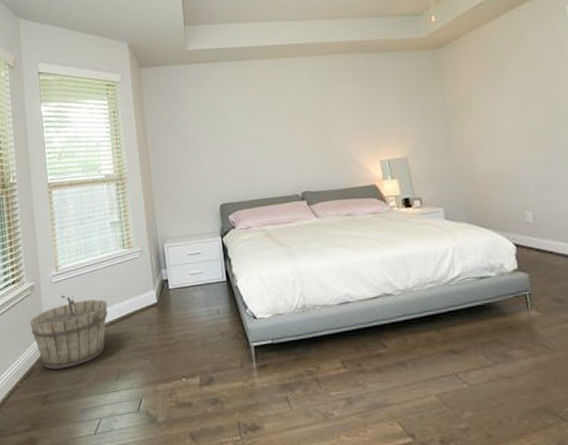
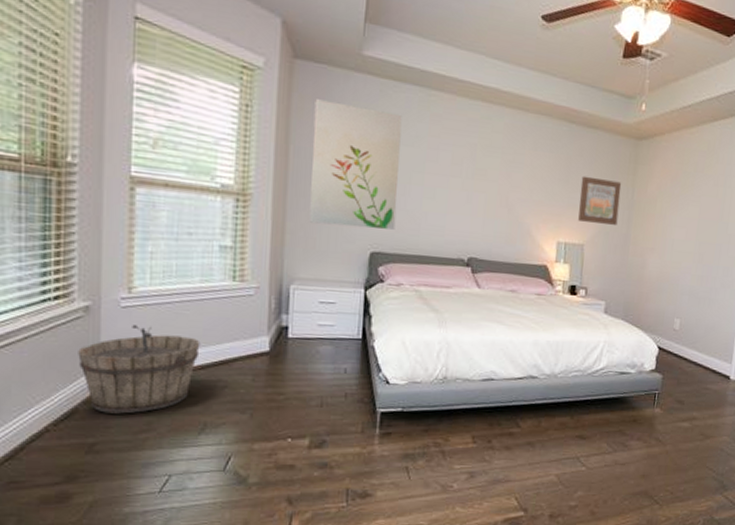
wall art: none [159,87,236,190] -> present [309,99,402,230]
wall art: none [389,91,436,137] -> present [578,175,622,225]

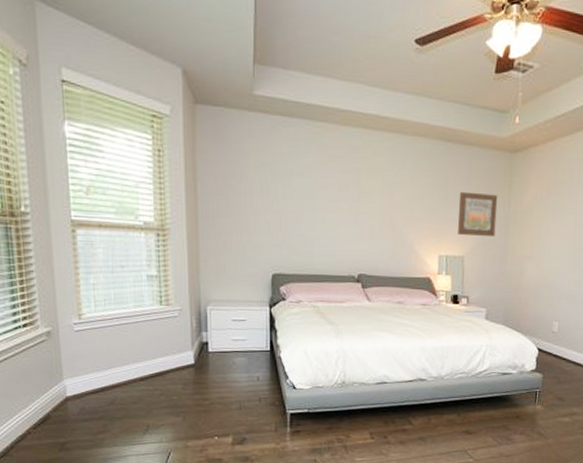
wooden bucket: present [78,325,200,414] -> none [45,346,139,419]
wall art: present [309,99,402,230] -> none [216,139,293,253]

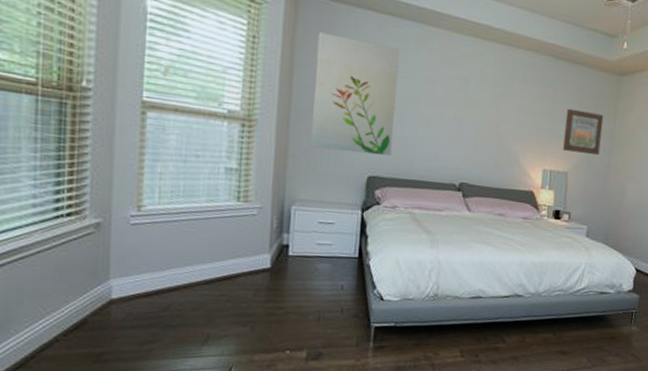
wall art: none [216,139,293,253] -> present [311,32,400,156]

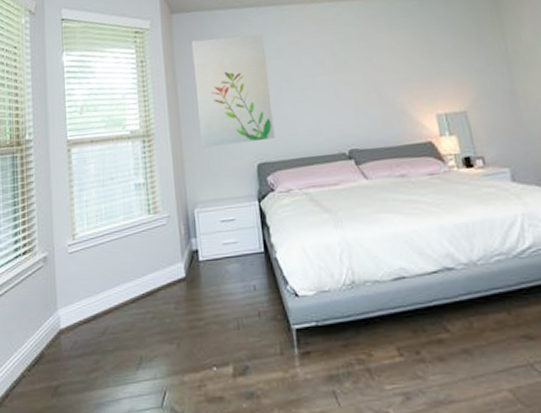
wall art: present [563,108,604,155] -> none [444,38,498,88]

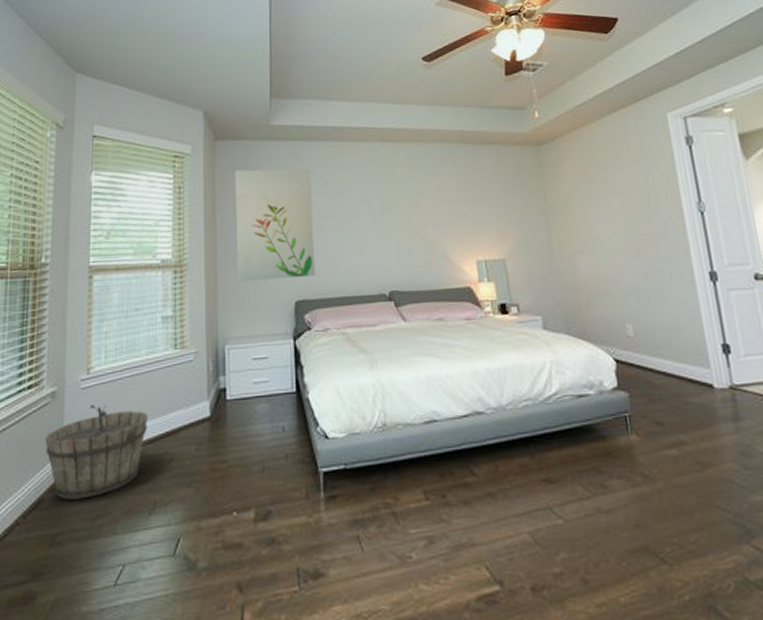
wooden bucket: none [41,267,130,355] -> present [45,404,148,500]

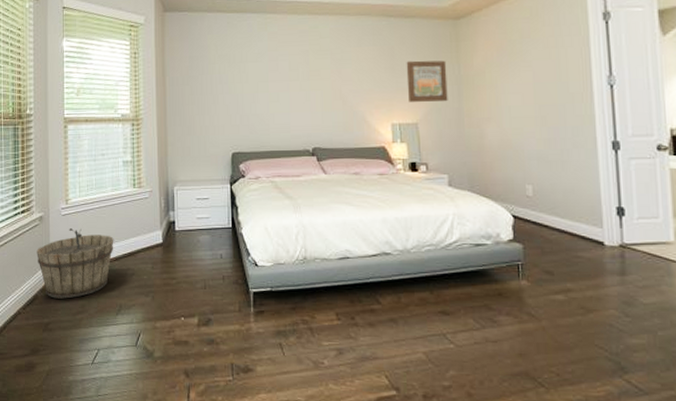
wall art: present [235,168,316,282] -> none [181,38,250,135]
wall art: none [488,189,536,236] -> present [406,60,448,102]

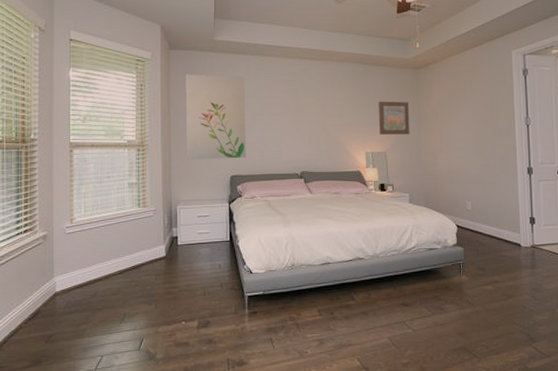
wooden bucket: present [36,228,114,299] -> none [40,245,119,312]
wall art: none [181,38,250,135] -> present [185,74,247,160]

